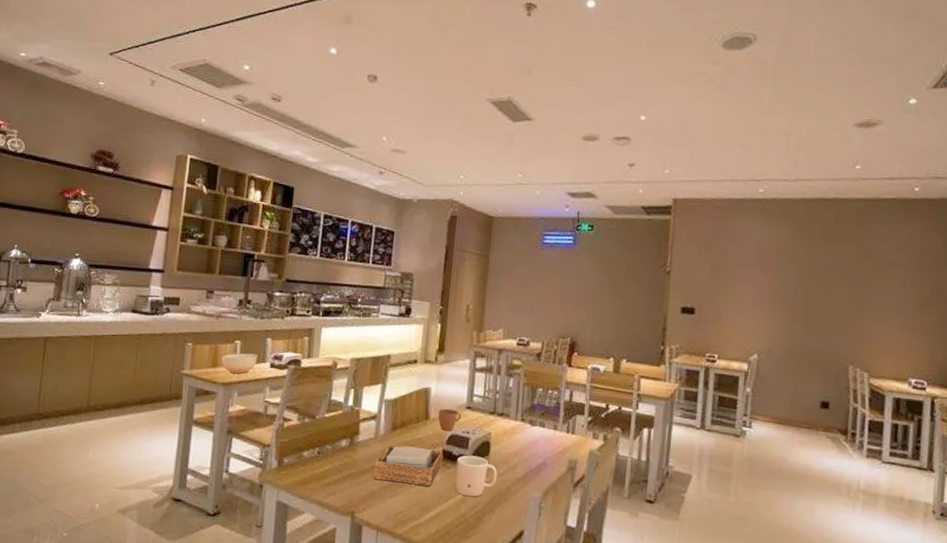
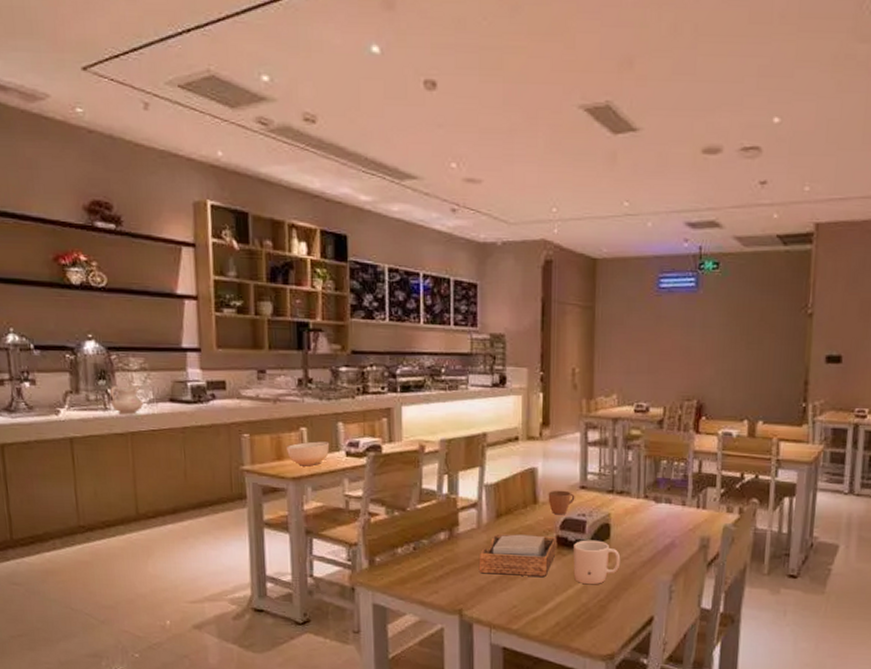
ceramic pitcher: none [84,295,111,322] -> present [110,384,143,416]

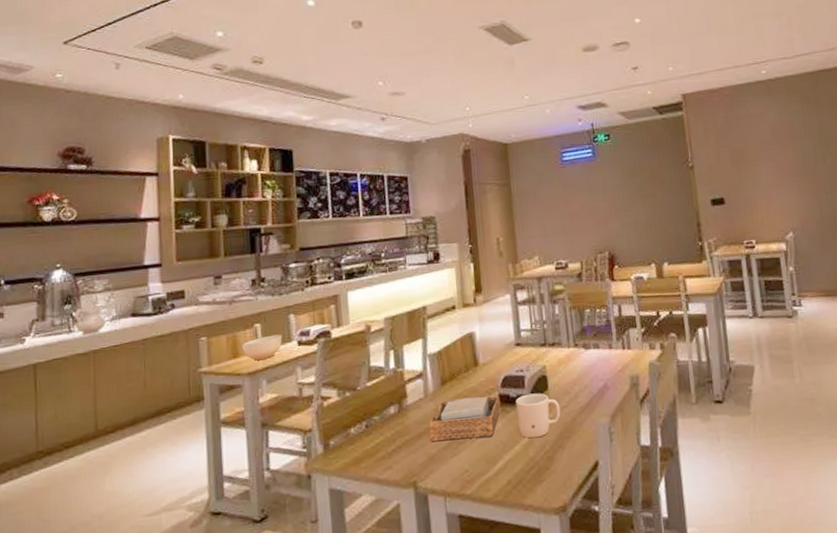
cup: present [548,490,575,515] -> none [487,349,512,374]

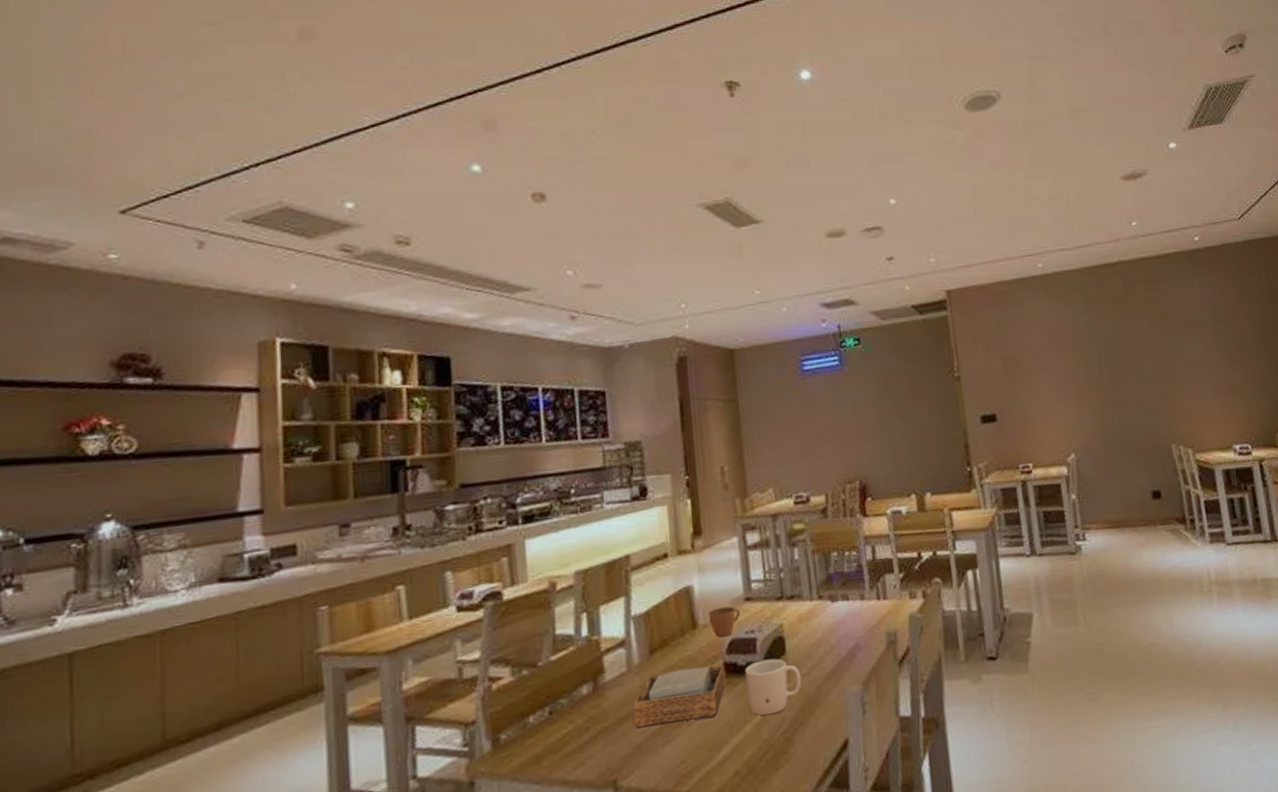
ceramic pitcher: present [75,304,106,336] -> none [134,567,180,612]
bowl: present [242,334,283,361] -> none [379,598,436,635]
cup: none [487,349,512,374] -> present [708,606,741,637]

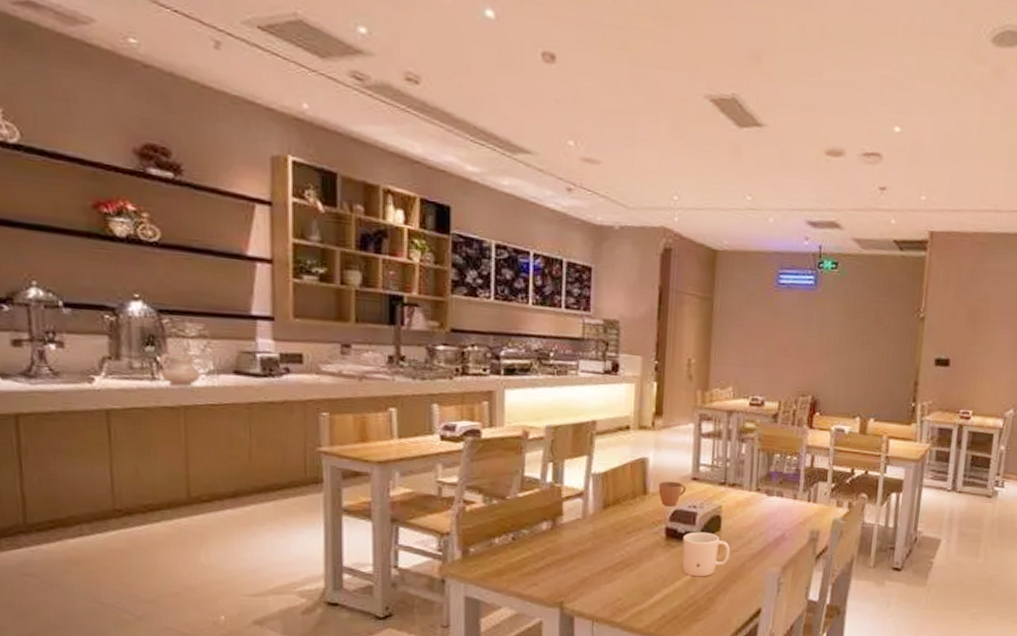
ceramic pitcher: none [134,567,180,612] -> present [160,352,200,388]
napkin holder: present [632,664,725,728] -> none [582,524,666,569]

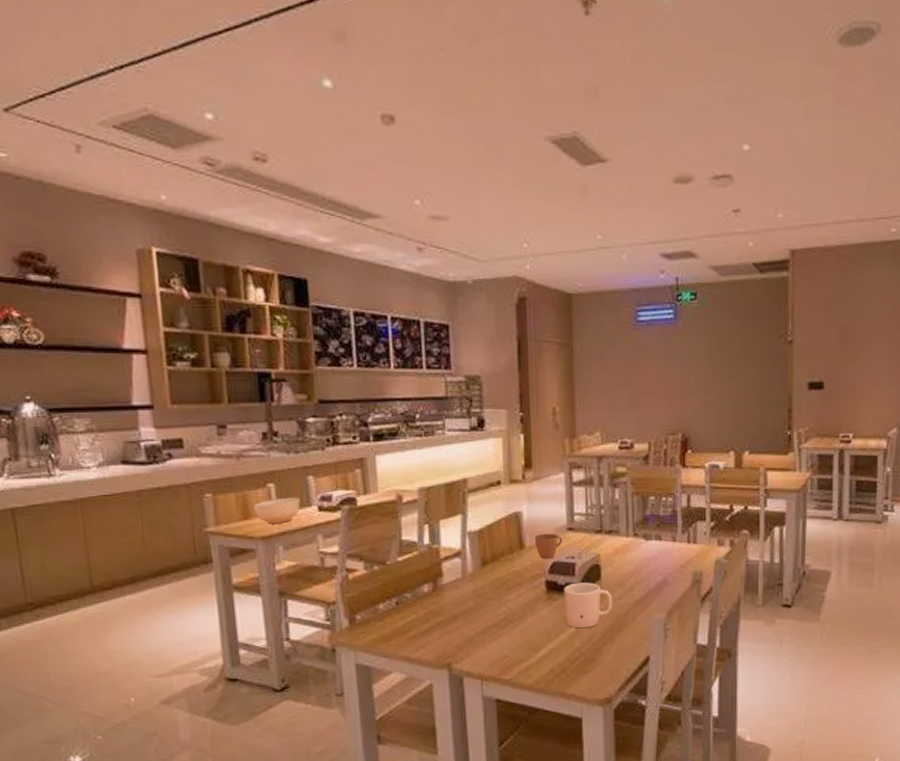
ceramic pitcher: present [160,352,200,388] -> none [54,447,92,482]
bowl: none [373,423,423,450] -> present [254,497,301,524]

